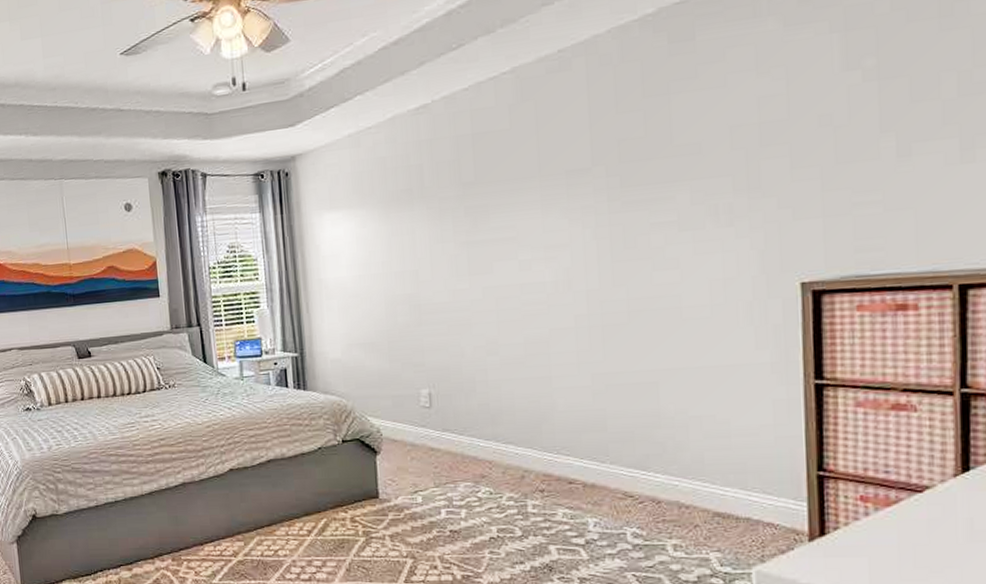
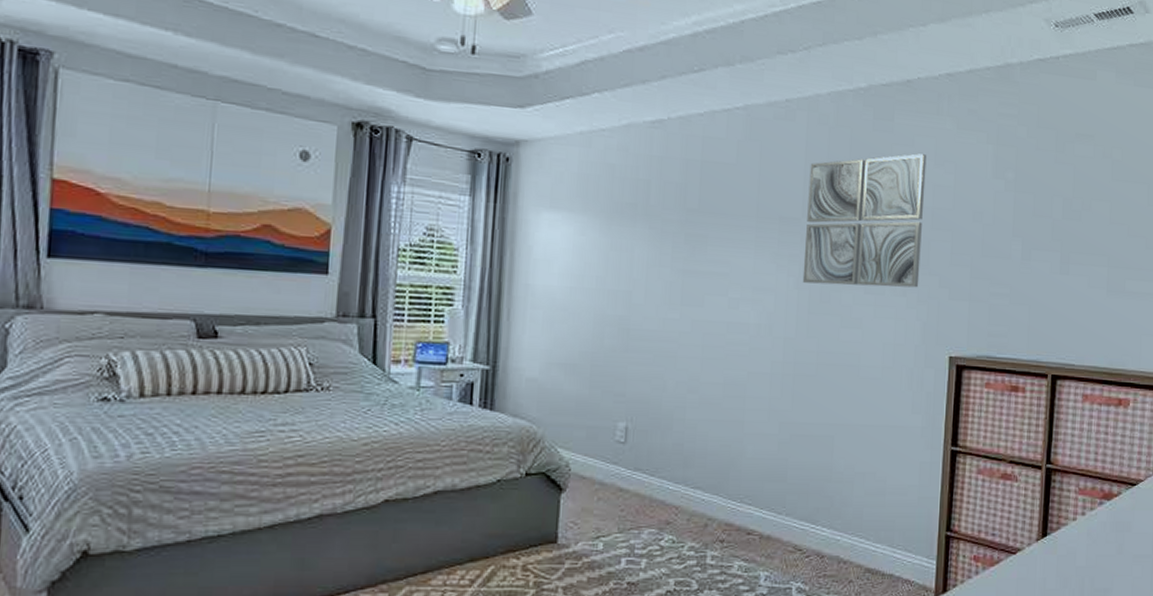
wall art: none [595,66,750,232] -> present [802,153,927,288]

